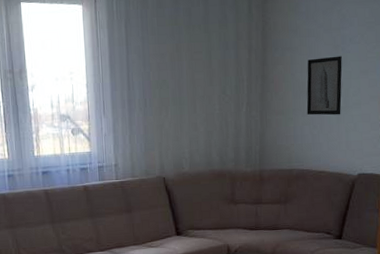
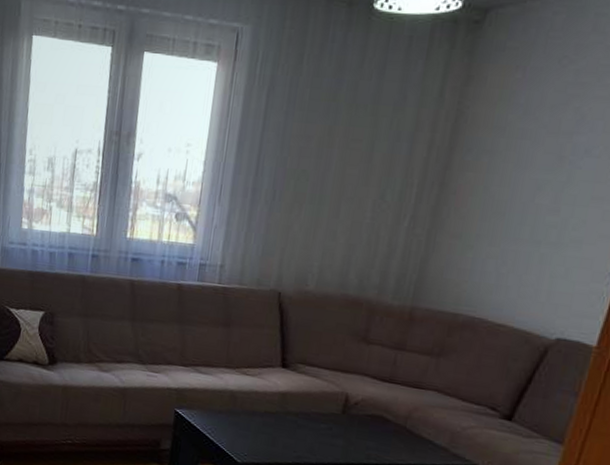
wall art: present [306,56,342,116] -> none [496,170,567,253]

